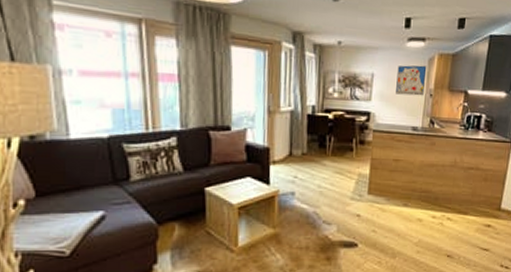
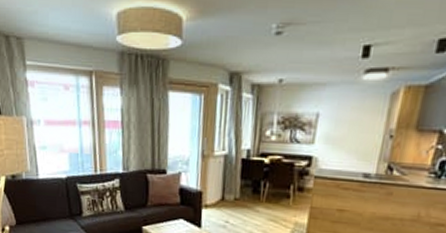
wall art: present [396,65,427,96] -> none [345,101,389,138]

